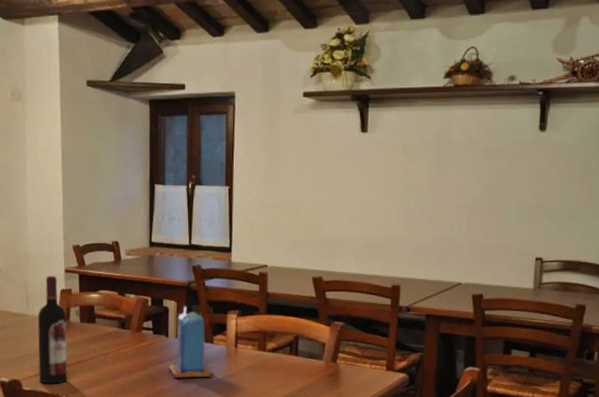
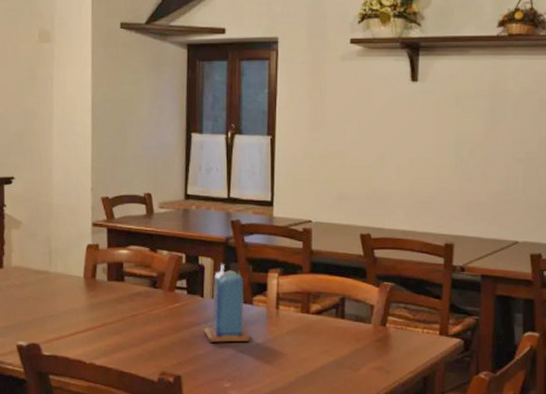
wine bottle: present [37,275,68,384] -> none [60,229,93,348]

